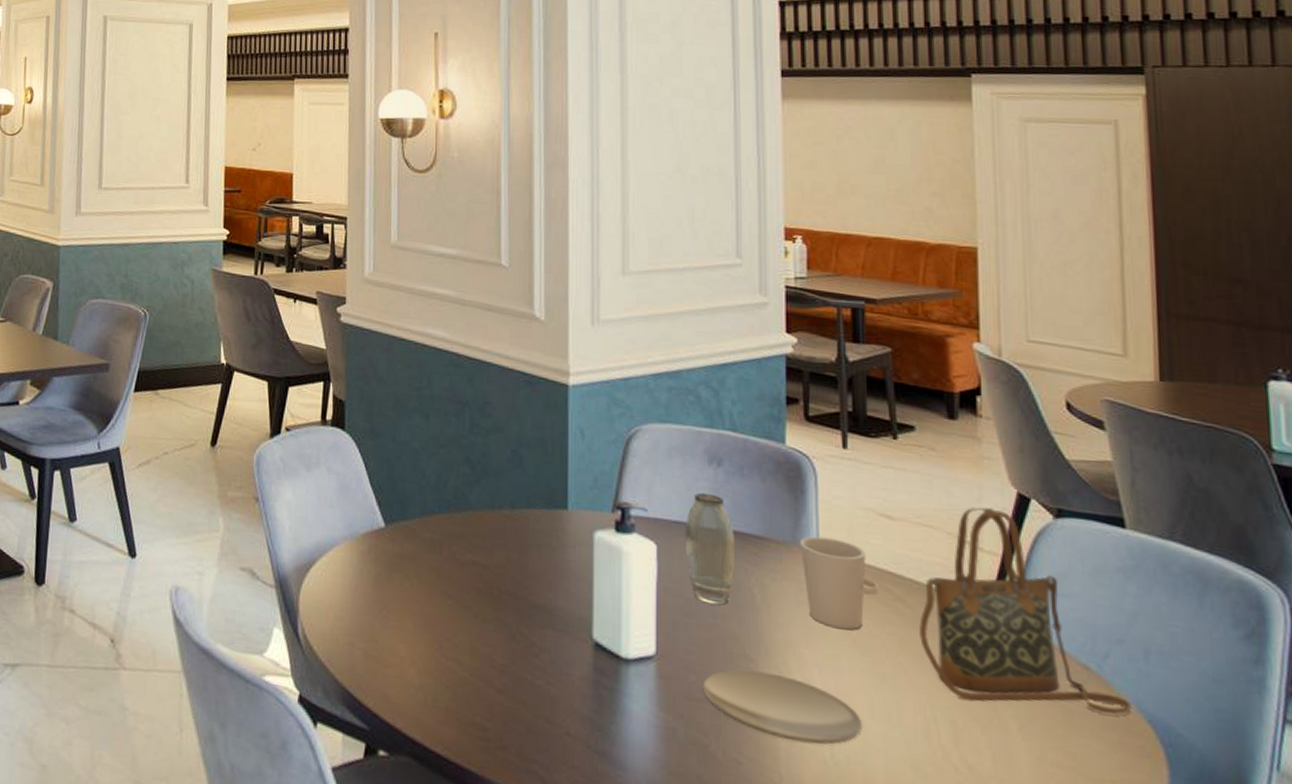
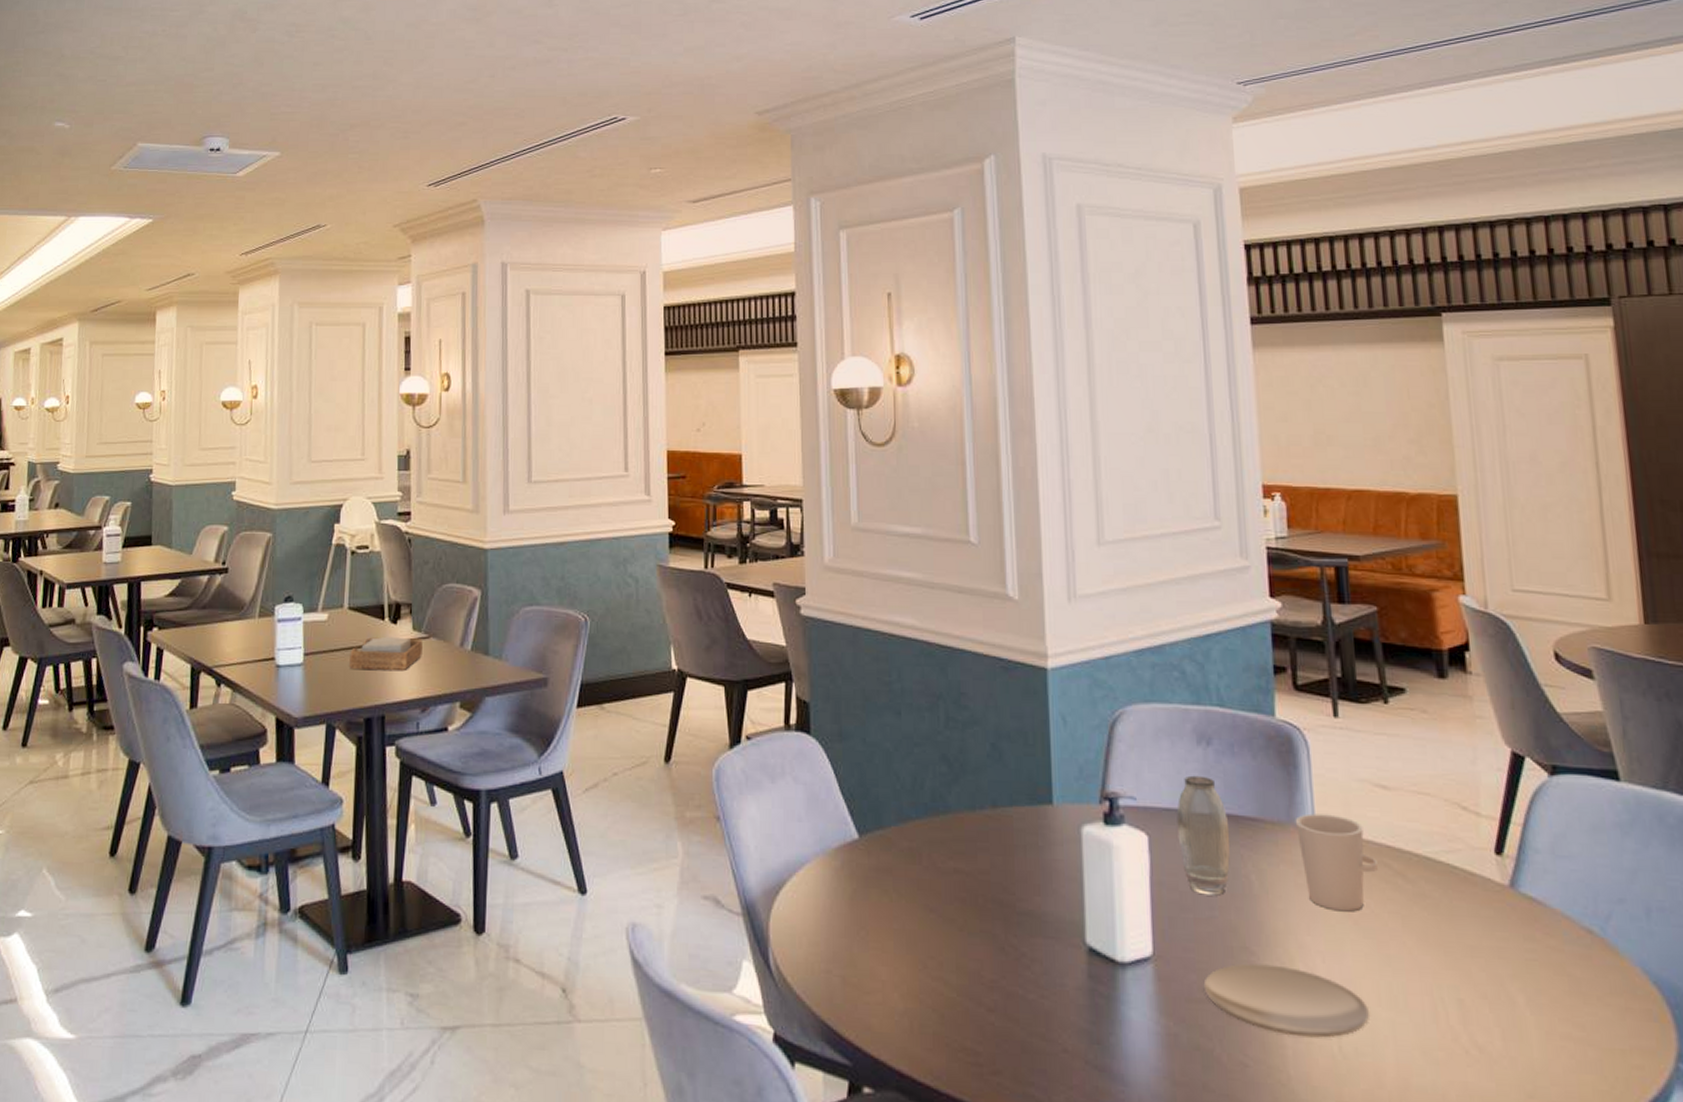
handbag: present [919,507,1131,715] -> none [1421,770,1636,979]

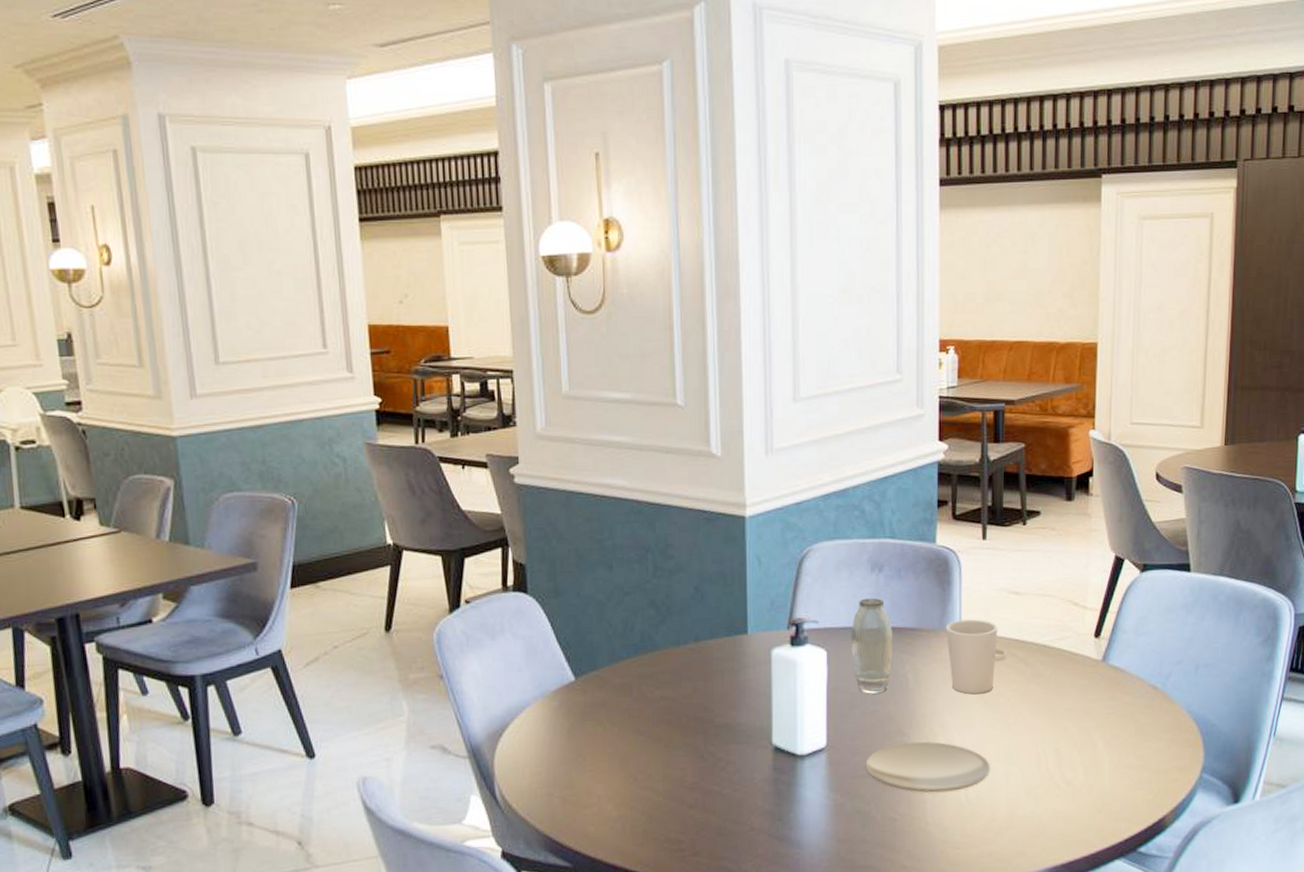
napkin holder: present [349,636,423,672] -> none [29,533,114,570]

